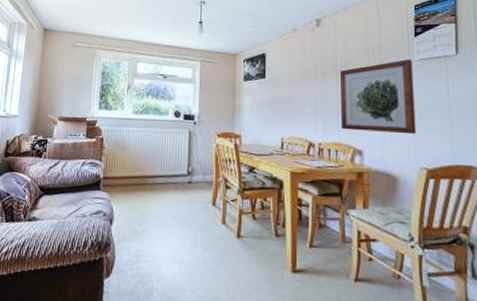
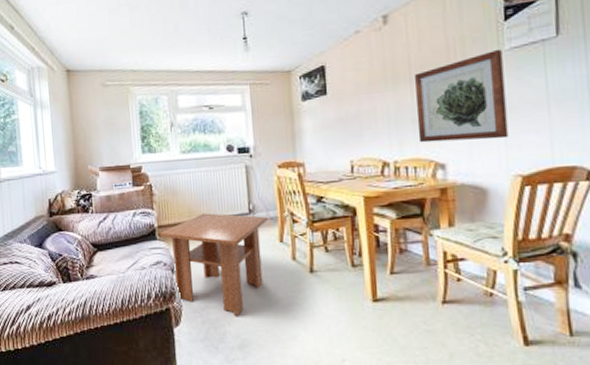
coffee table: none [104,170,205,274] -> present [159,213,269,317]

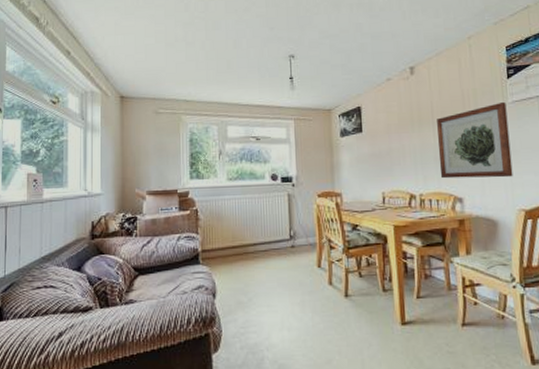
coffee table: present [159,213,269,317] -> none [203,238,308,342]

